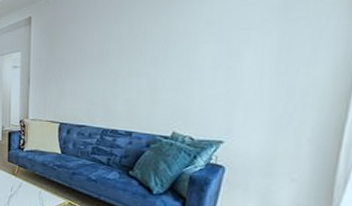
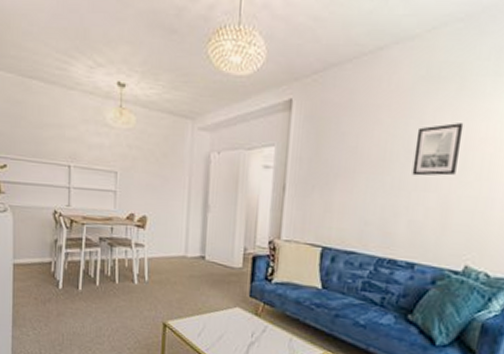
wall art: none [125,23,165,66] -> present [412,123,464,176]

